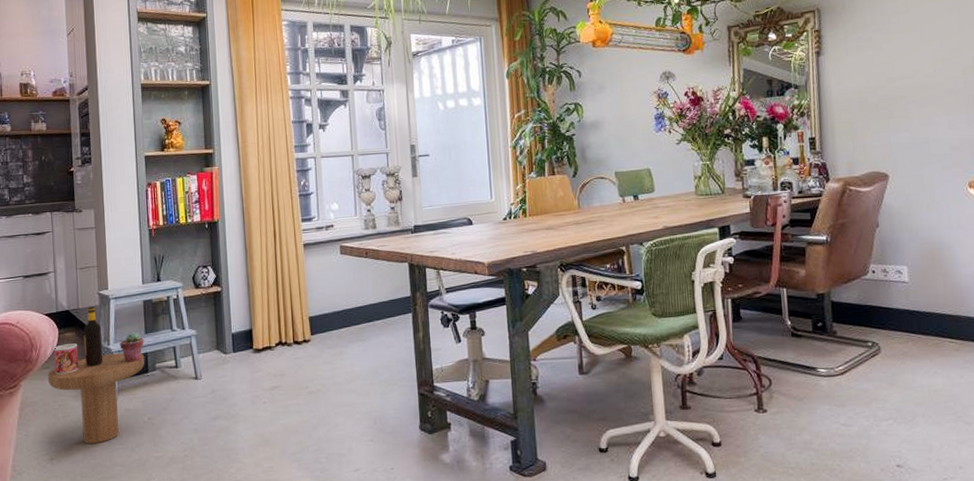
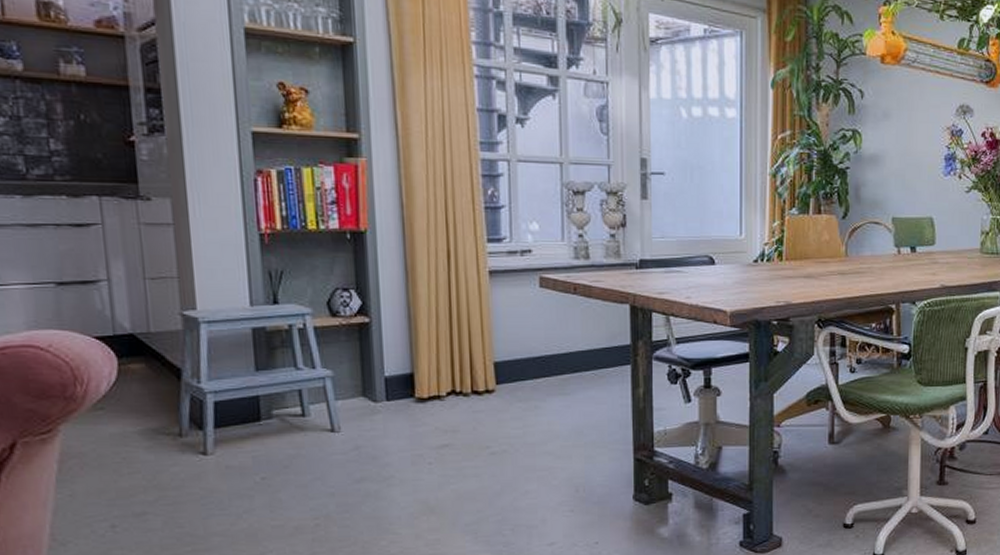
side table: present [47,306,145,444] -> none [102,331,256,508]
mug: present [54,343,79,375] -> none [111,379,153,418]
potted succulent: present [119,331,144,362] -> none [216,367,254,406]

